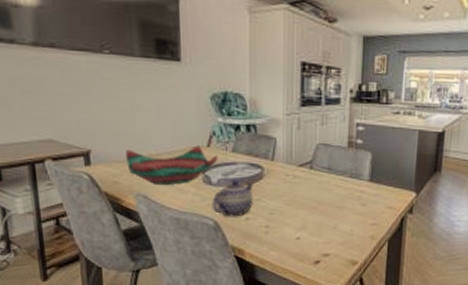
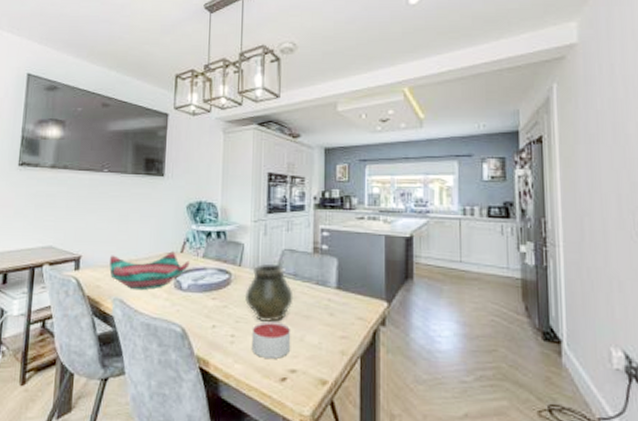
teapot: present [212,180,254,217] -> none [180,286,221,324]
vase: none [277,157,327,213] -> present [244,263,294,322]
candle: none [286,212,325,245] -> present [251,321,291,359]

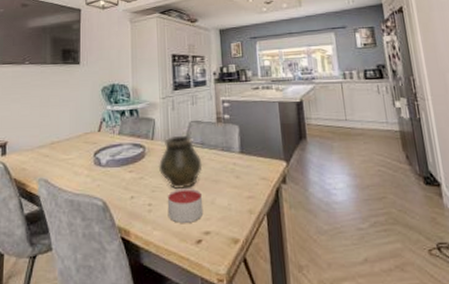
decorative bowl: present [109,251,190,290] -> none [34,131,107,169]

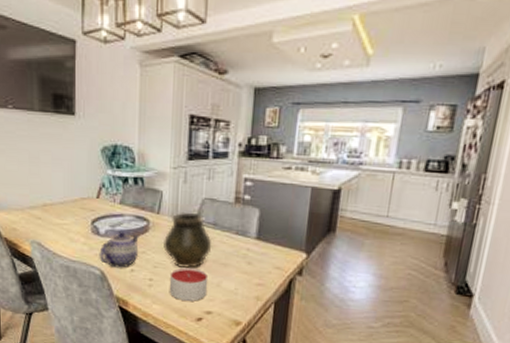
teapot: none [101,160,137,197] -> present [99,232,139,268]

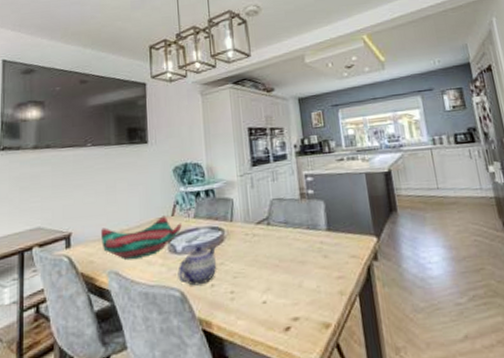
decorative bowl: none [24,196,106,234] -> present [101,216,182,260]
vase: present [162,211,212,268] -> none [239,214,287,273]
candle: present [169,267,209,301] -> none [250,271,290,310]

